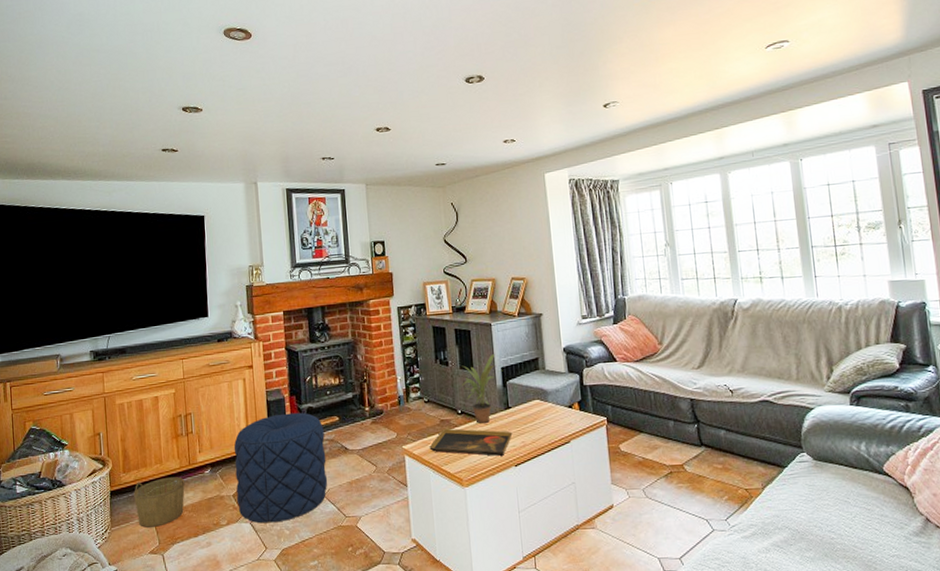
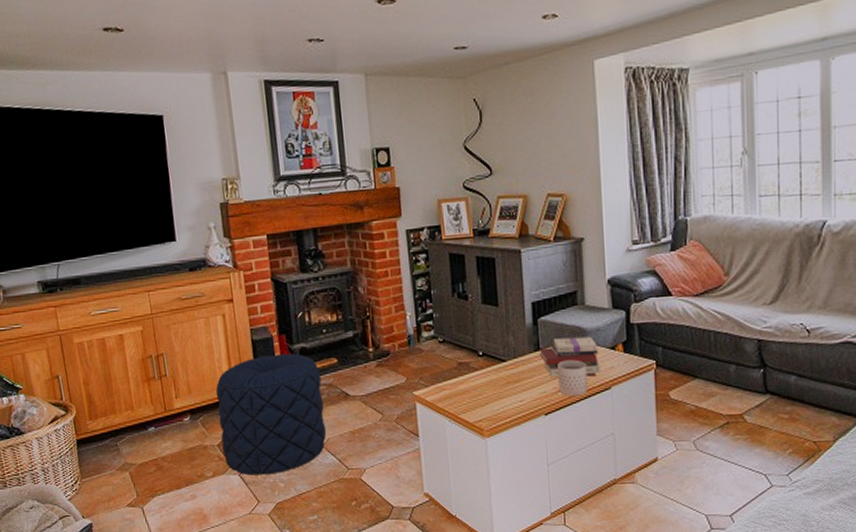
basket: present [134,477,185,528] -> none [104,424,163,479]
decorative tray: present [429,429,513,456] -> none [444,372,543,404]
potted plant: present [462,354,503,423] -> none [484,286,534,367]
books: none [509,396,562,432] -> present [540,336,601,377]
mug: none [524,417,551,450] -> present [557,359,588,397]

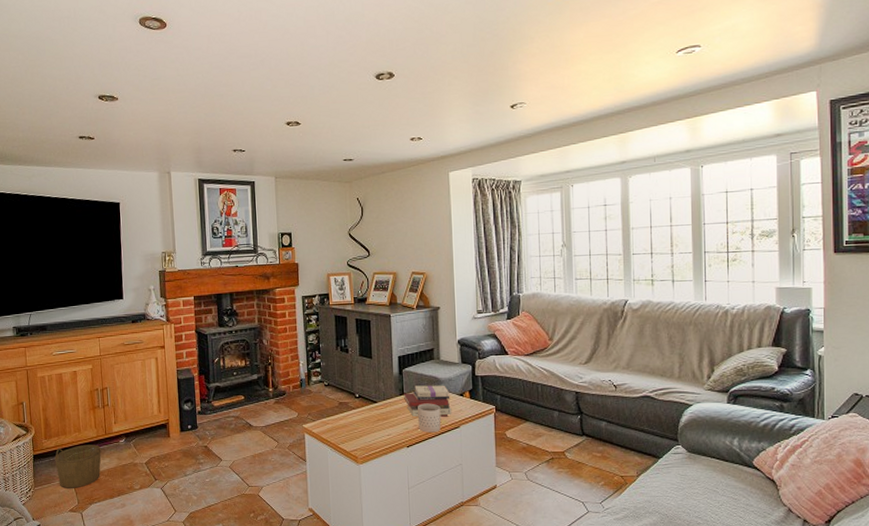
basket: none [104,424,163,479] -> present [55,445,102,488]
pouf: present [215,353,327,476] -> none [146,391,233,489]

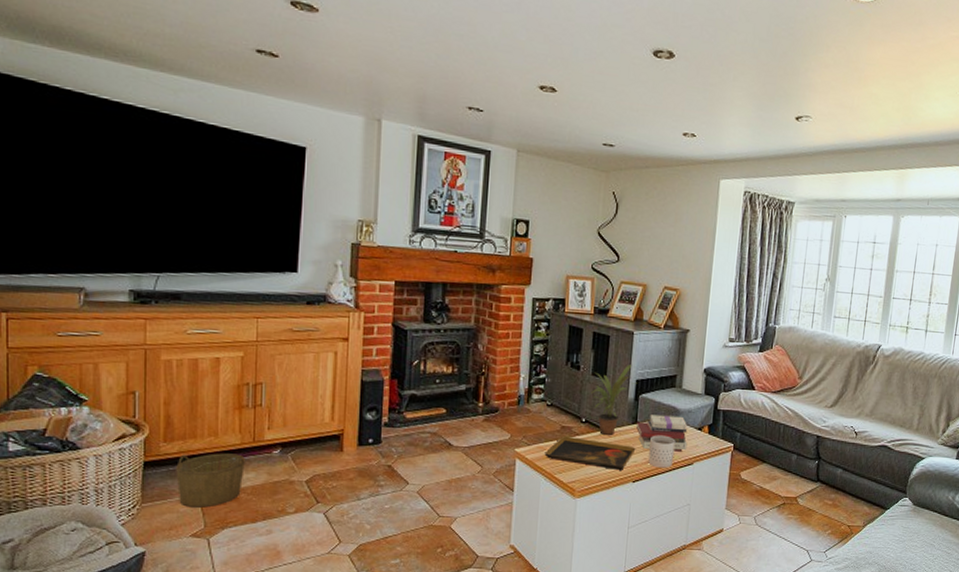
decorative tray: none [328,411,406,437] -> present [544,436,636,470]
potted plant: none [361,343,400,407] -> present [591,365,638,435]

